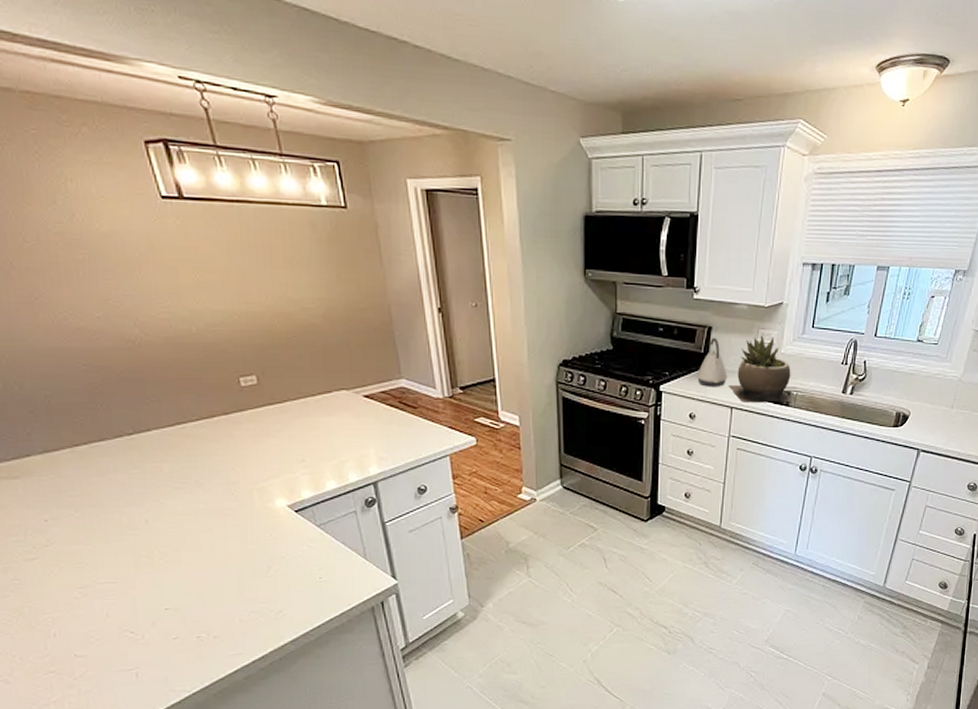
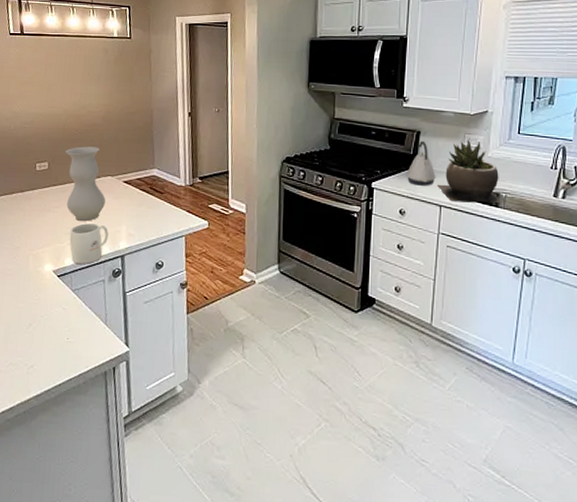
vase: none [278,353,343,445] -> present [65,146,106,221]
mug: none [302,447,353,496] -> present [69,222,109,265]

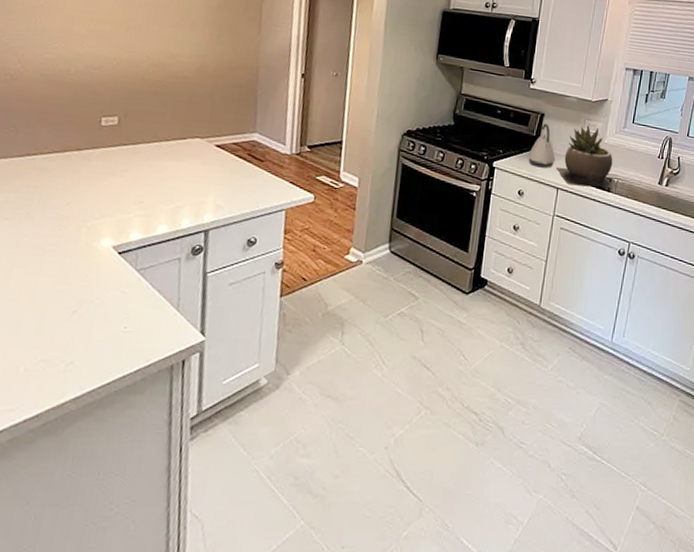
vase: present [65,146,106,221] -> none [138,101,191,189]
mug: present [69,222,109,265] -> none [138,190,191,240]

